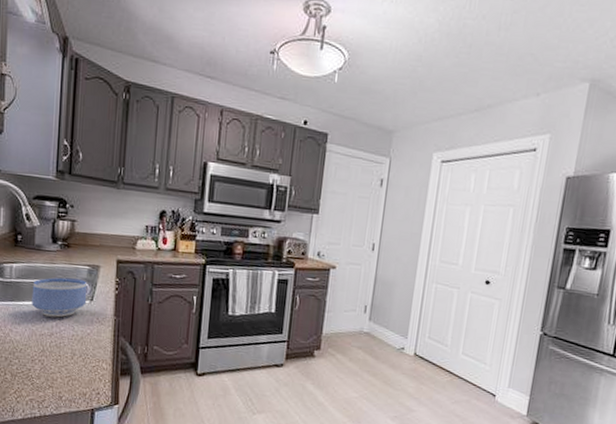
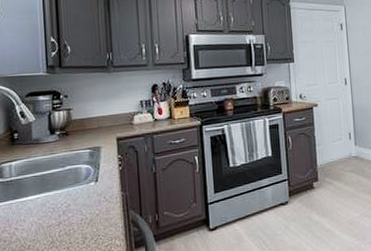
bowl: present [32,277,87,318] -> none [34,163,92,207]

